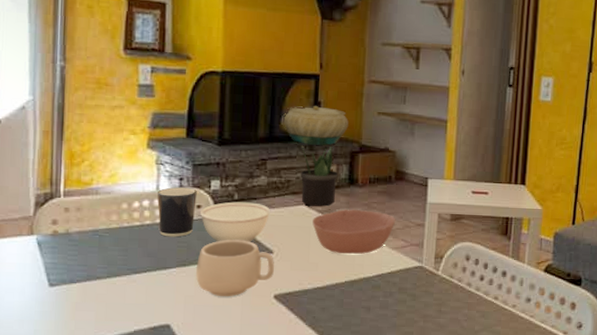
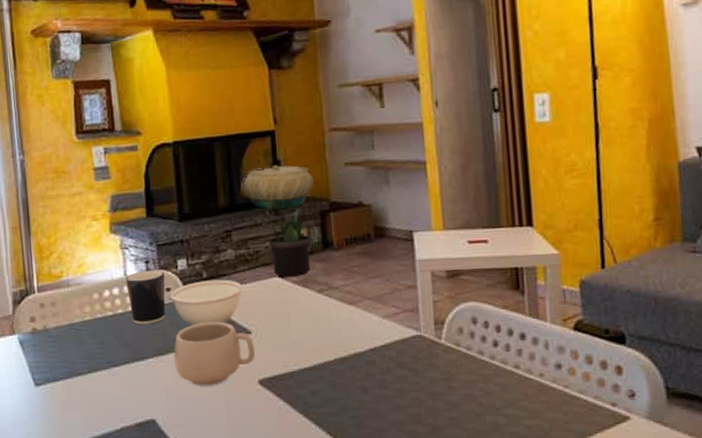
bowl: present [312,209,396,255] -> none [289,275,383,329]

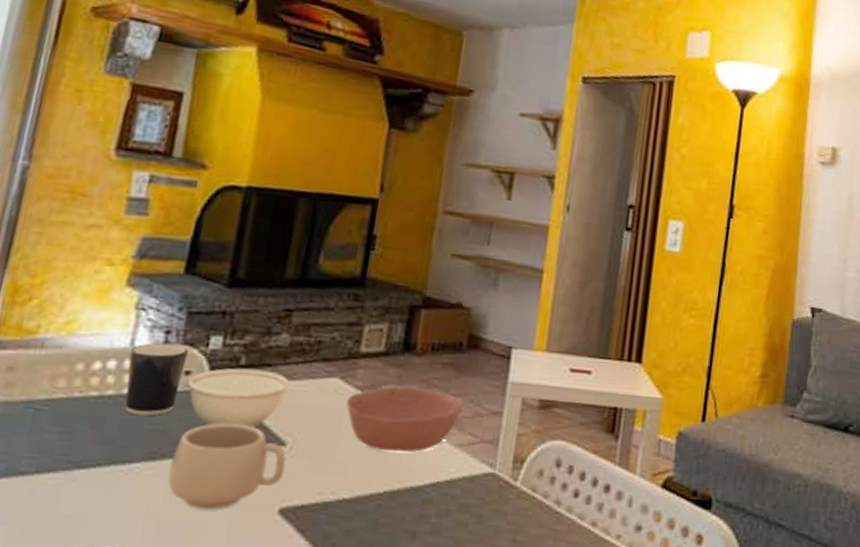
basket: present [241,165,314,209] -> none [320,239,412,295]
planter: present [266,208,311,277] -> none [334,295,390,381]
bowl: none [289,275,383,329] -> present [346,386,464,452]

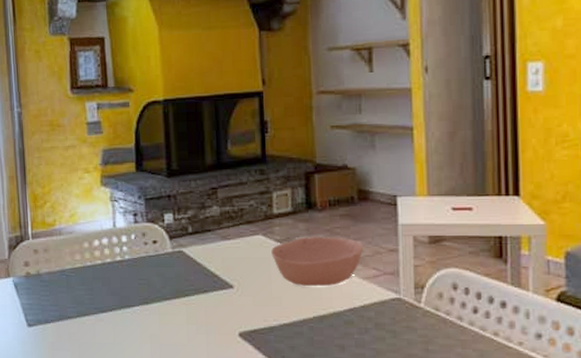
mug: present [124,343,188,417] -> none [114,222,152,275]
mug: present [167,422,286,510] -> none [158,275,236,336]
bowl: present [187,368,291,428] -> none [156,235,227,278]

